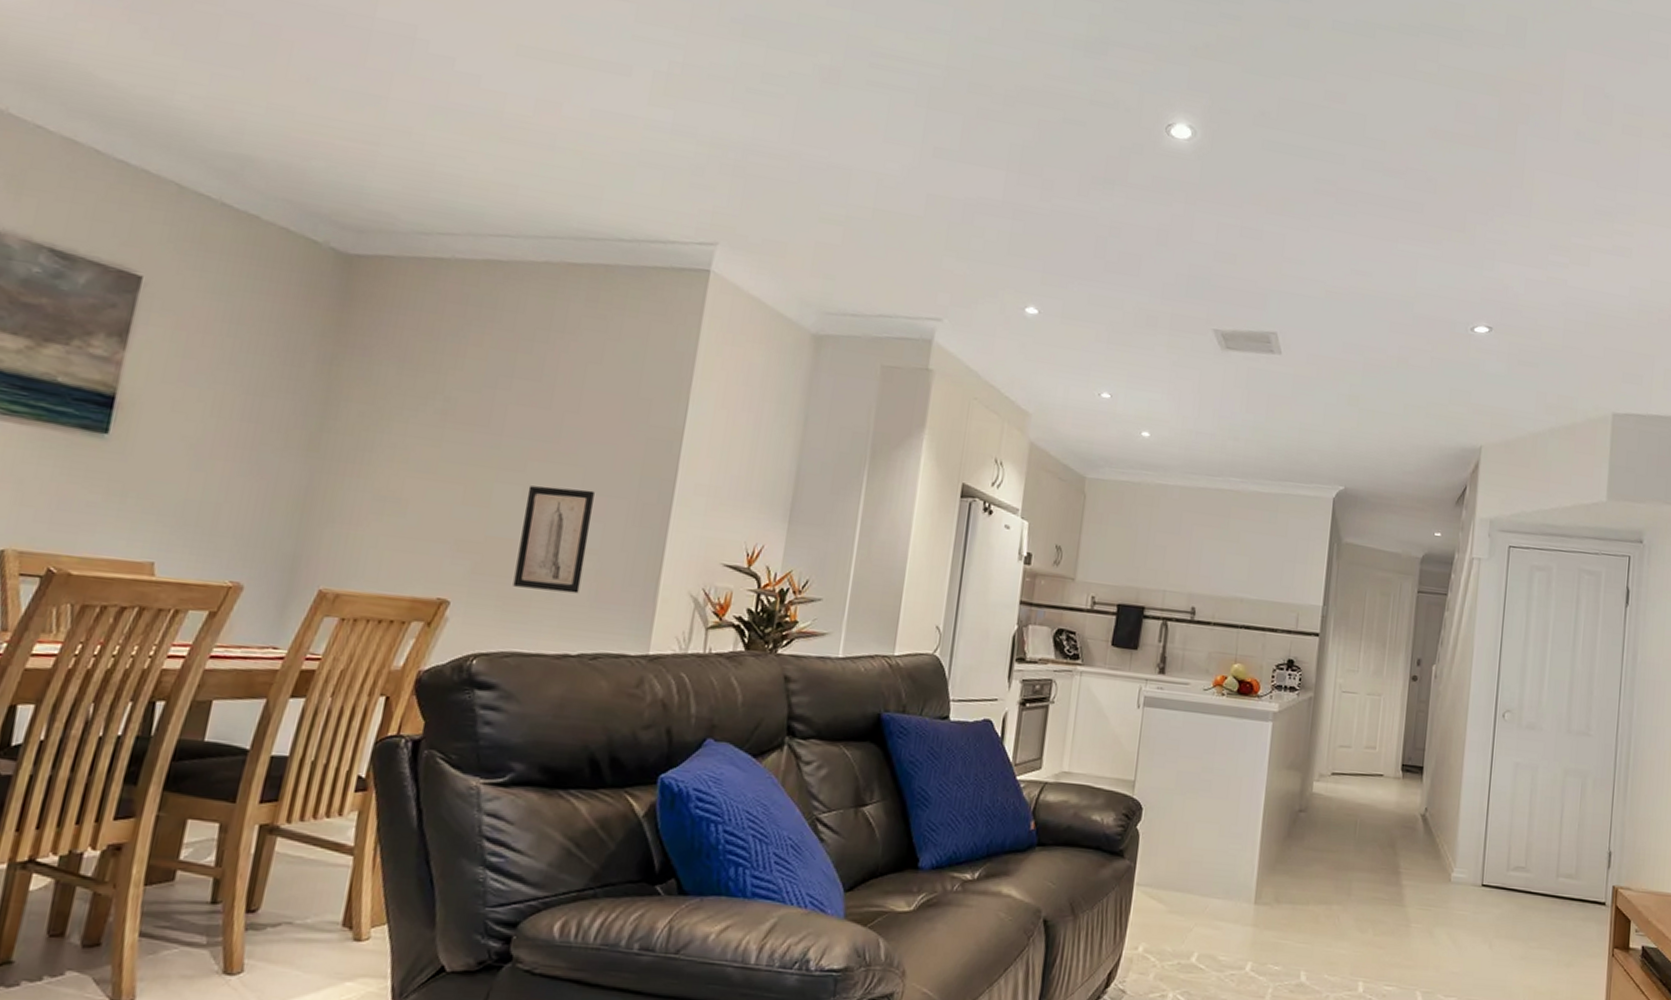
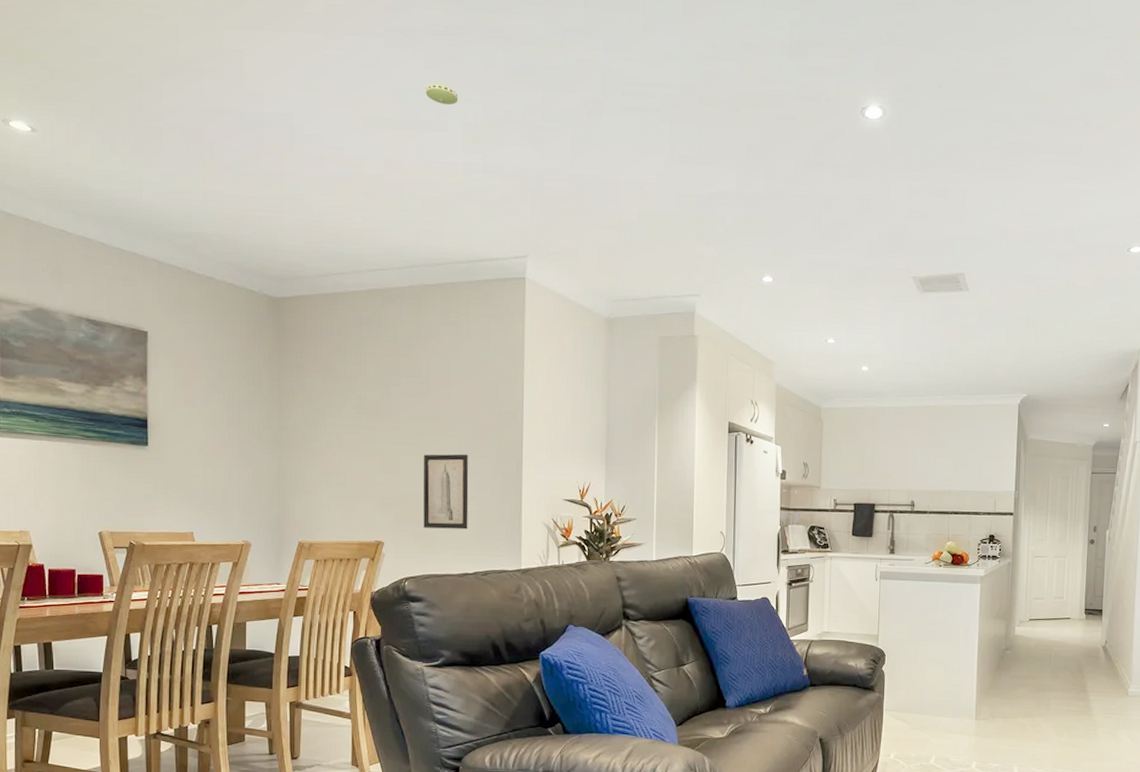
smoke detector: none [607,16,652,46] -> present [425,82,459,105]

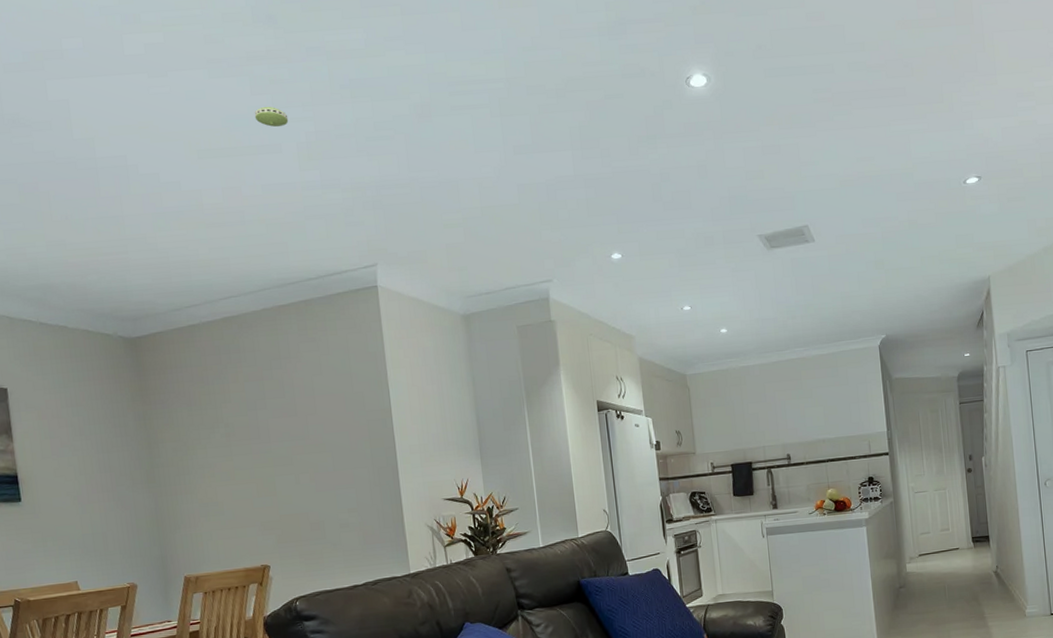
wall art: present [423,454,469,529] -> none [298,467,352,546]

